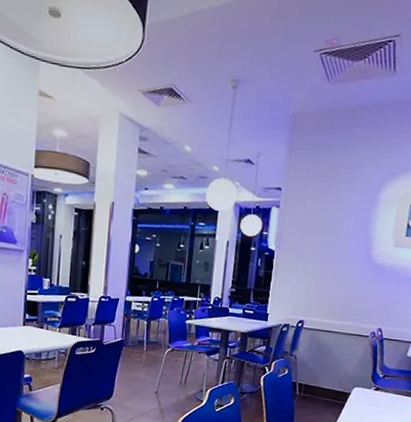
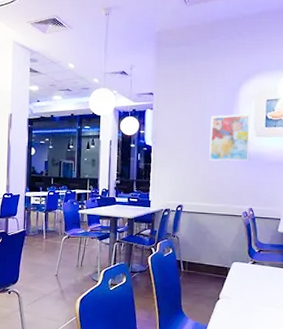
wall art: none [338,219,391,275] -> present [209,114,252,162]

